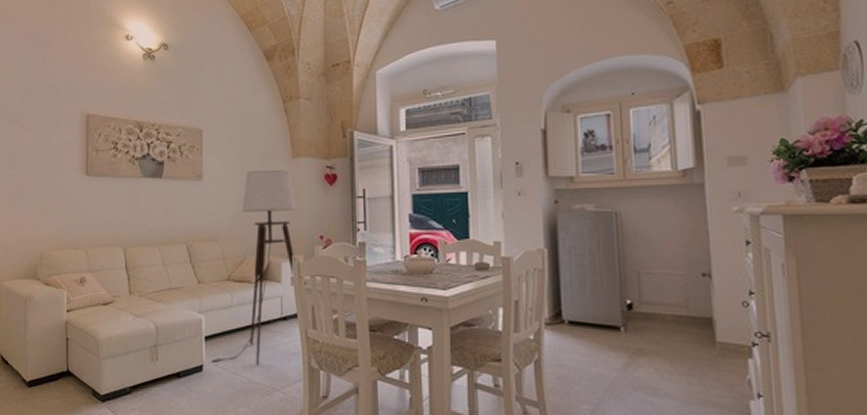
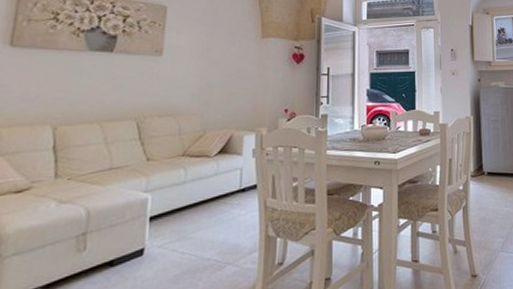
floor lamp: present [210,169,298,365] -> none [154,47,264,244]

